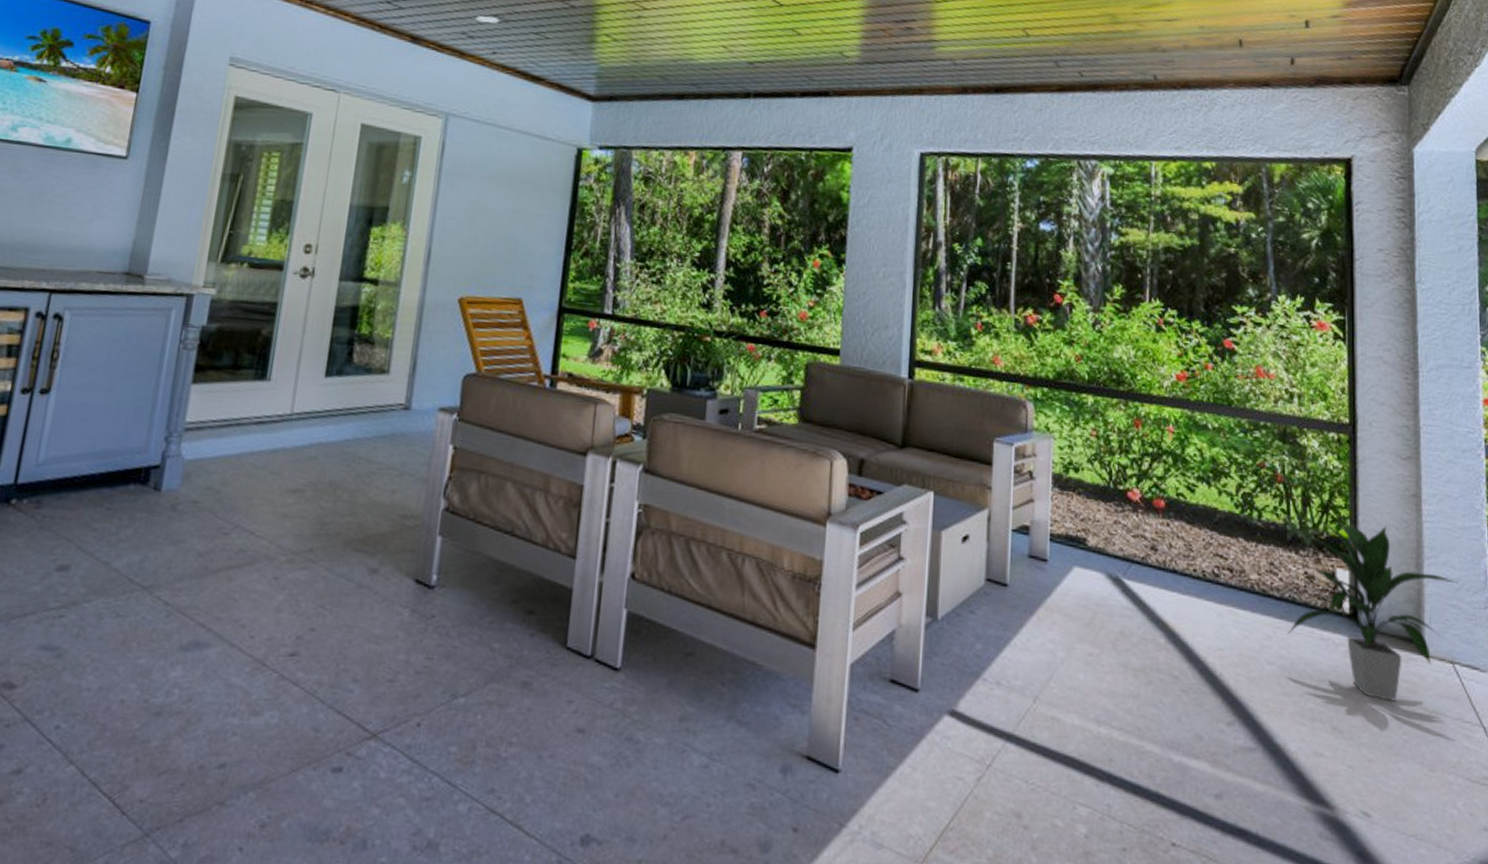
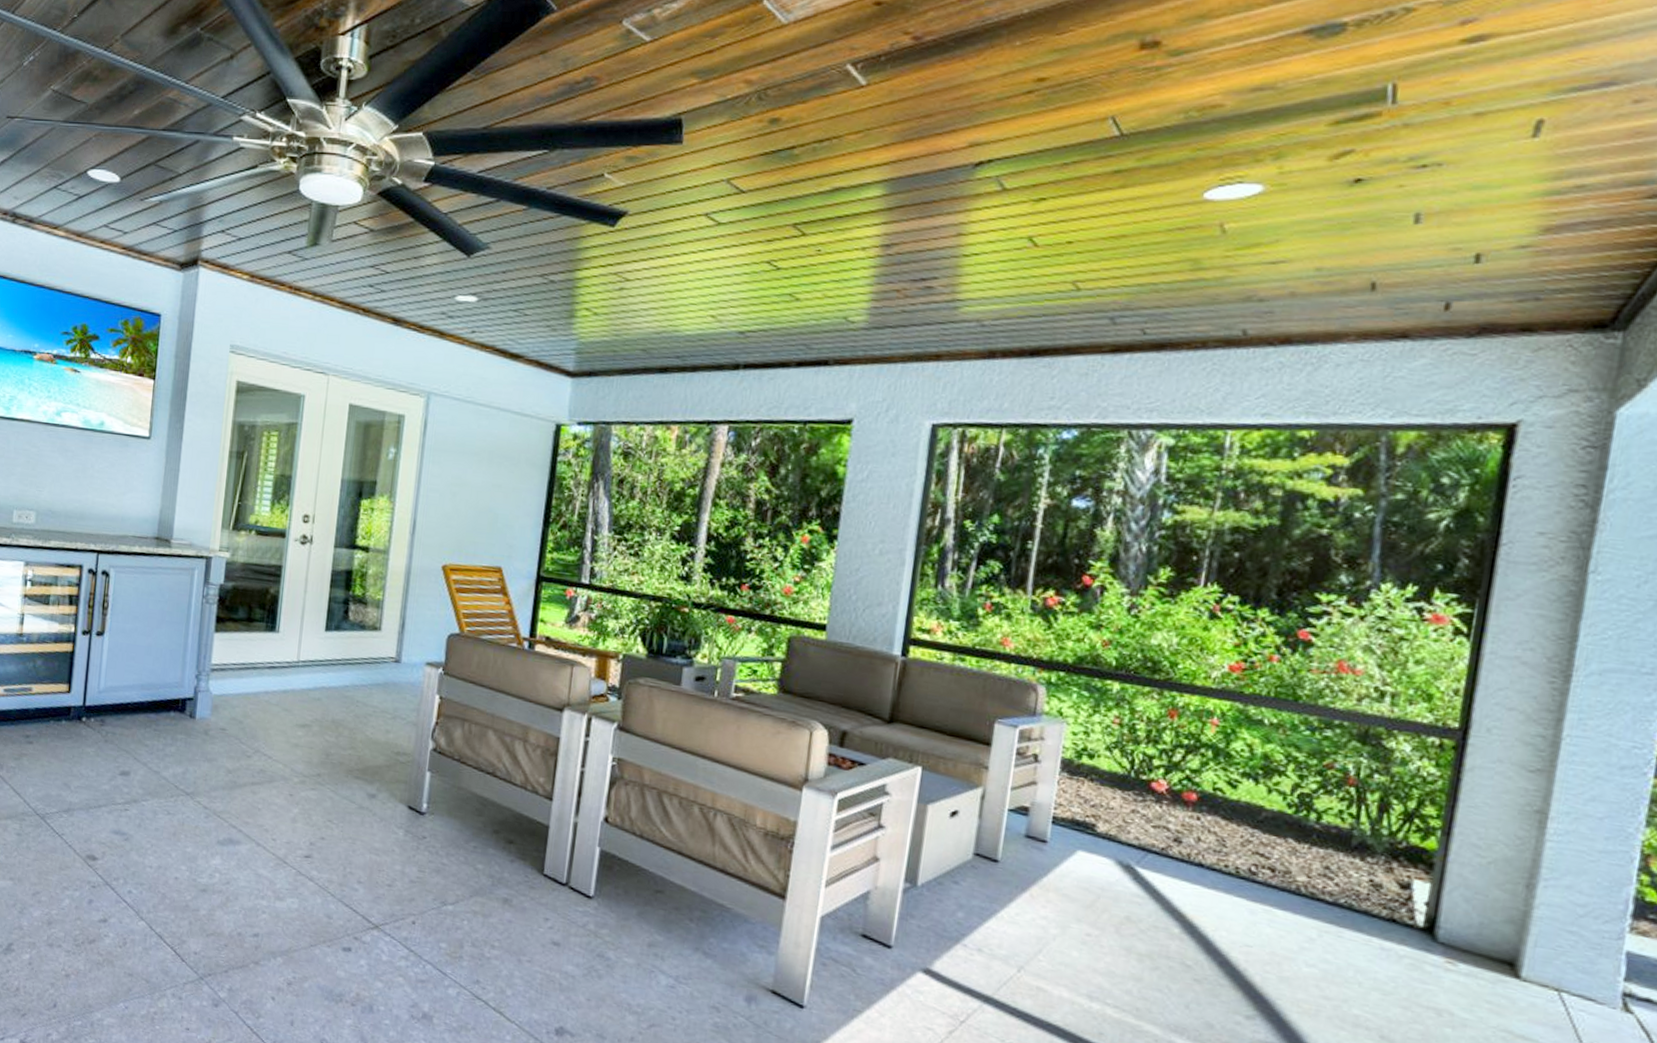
indoor plant: present [1288,519,1459,702] -> none [1337,827,1585,1021]

